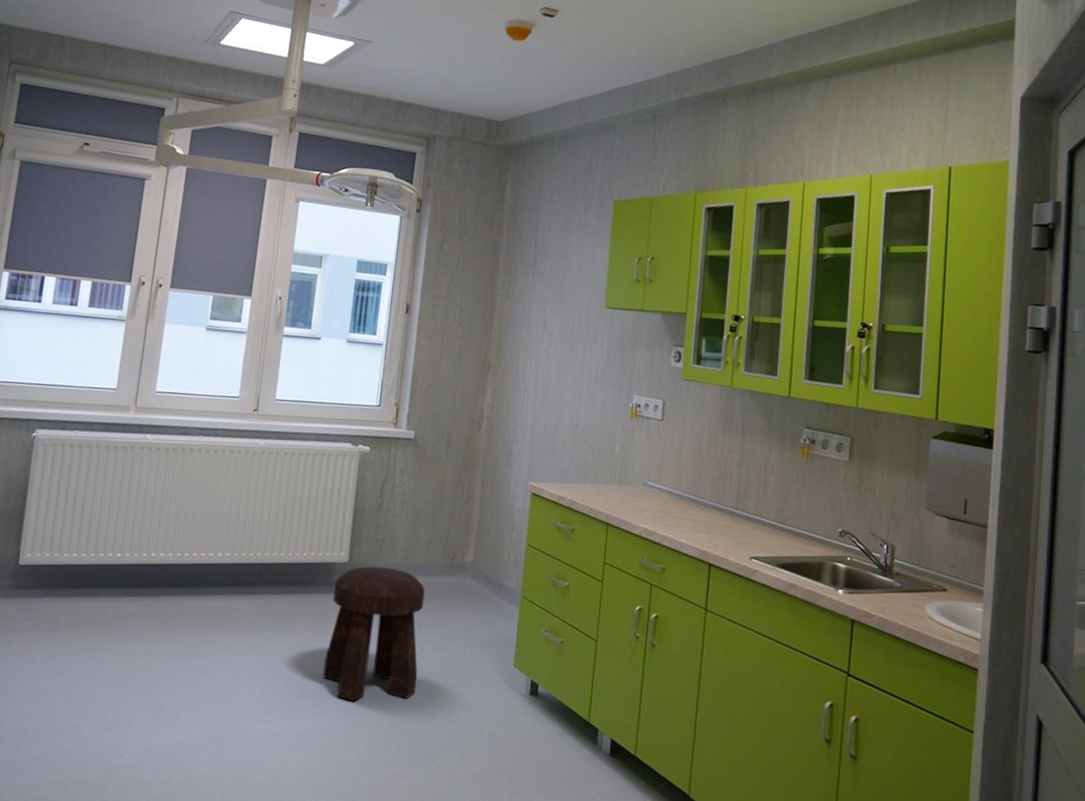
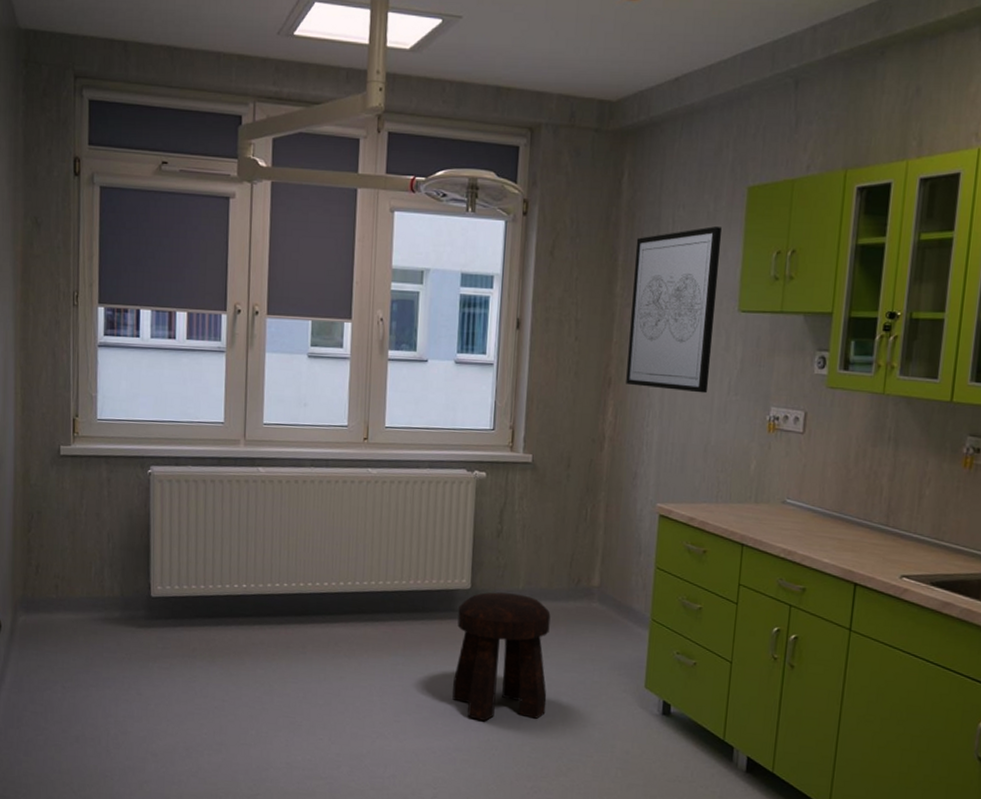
wall art: none [504,232,592,380] -> present [626,226,723,394]

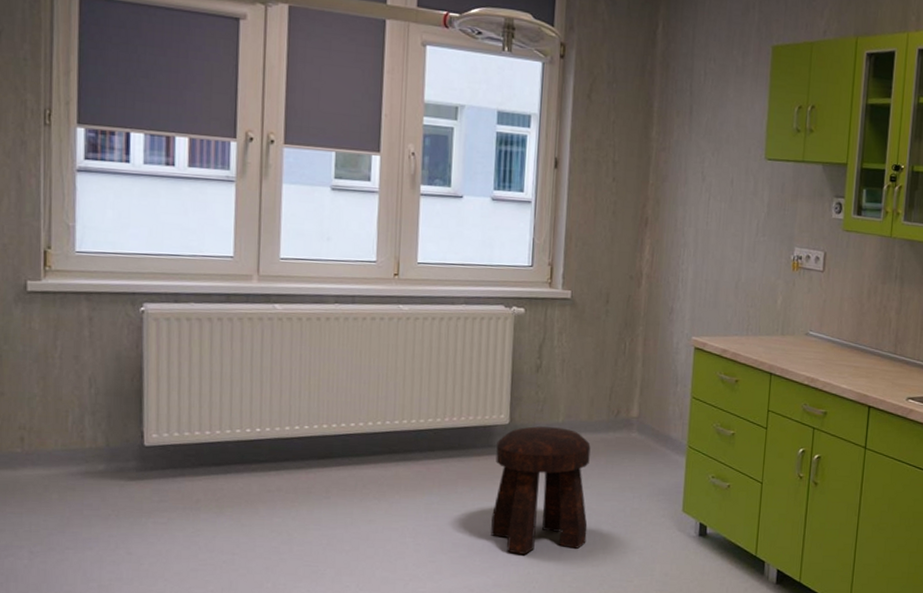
wall art: present [626,226,723,394] -> none [662,80,750,234]

